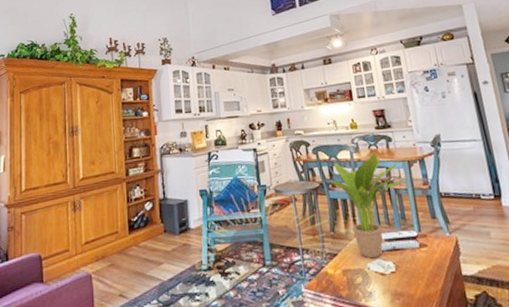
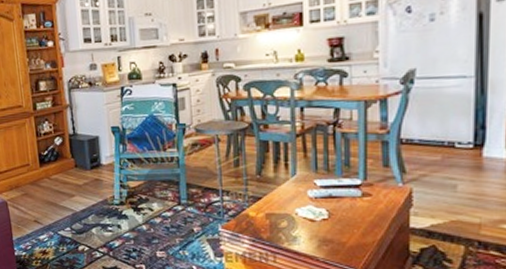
potted plant: present [330,153,407,259] -> none [262,90,360,205]

